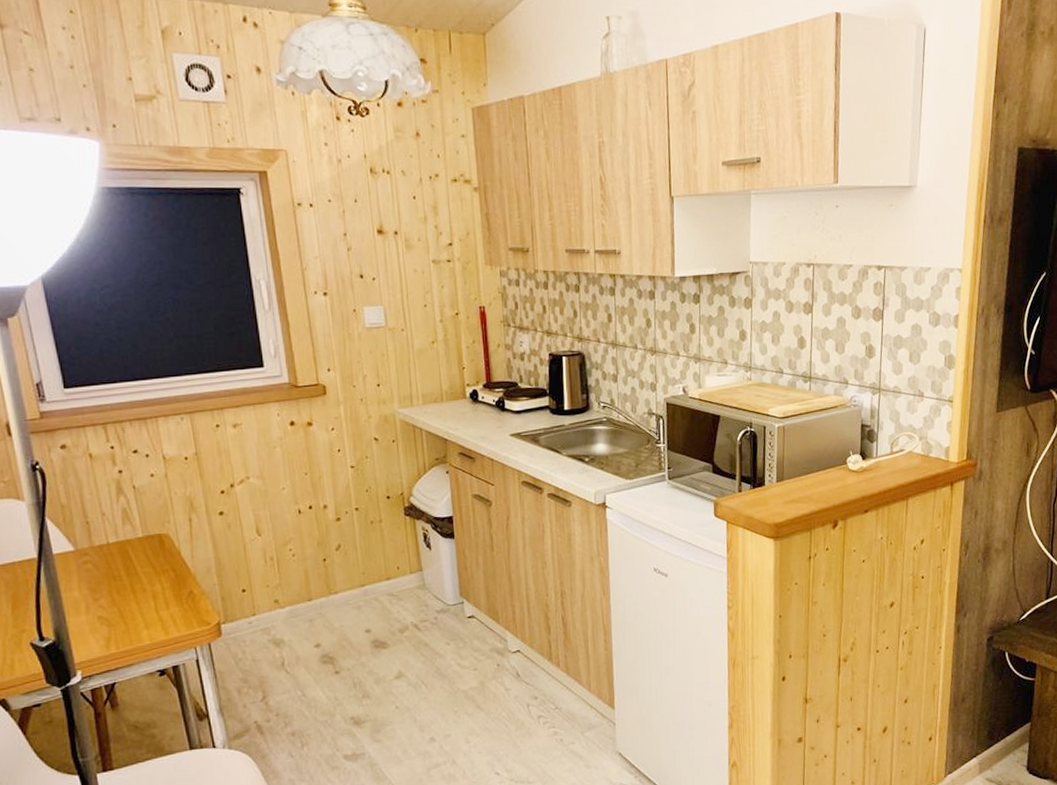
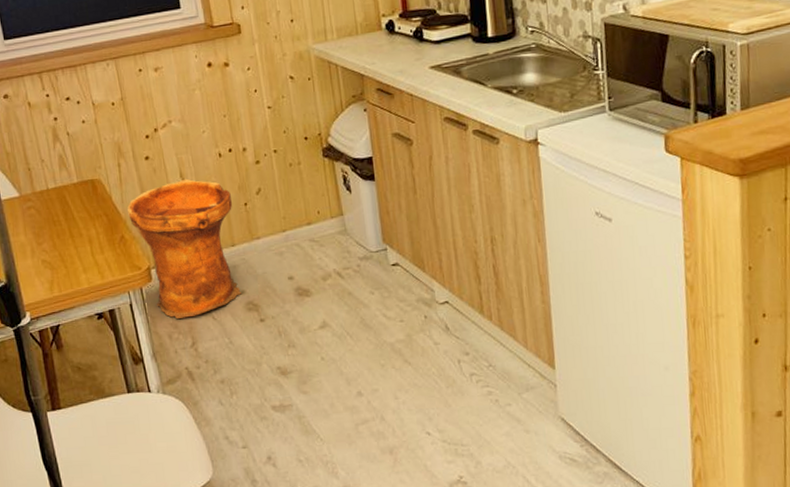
woven basket: none [197,534,317,673] -> present [127,178,241,319]

